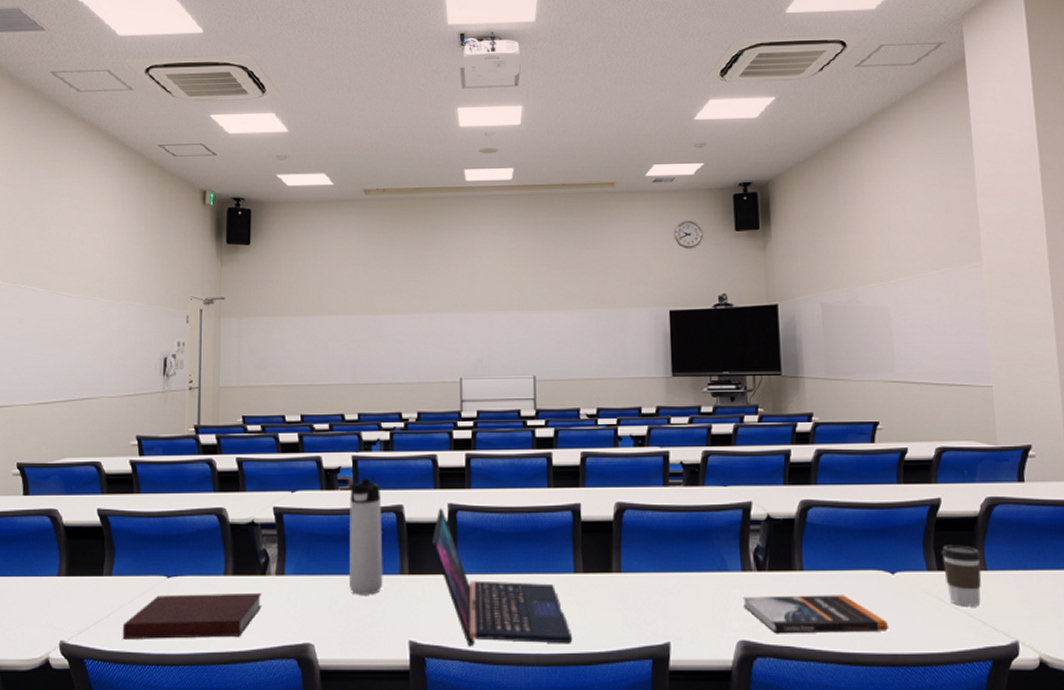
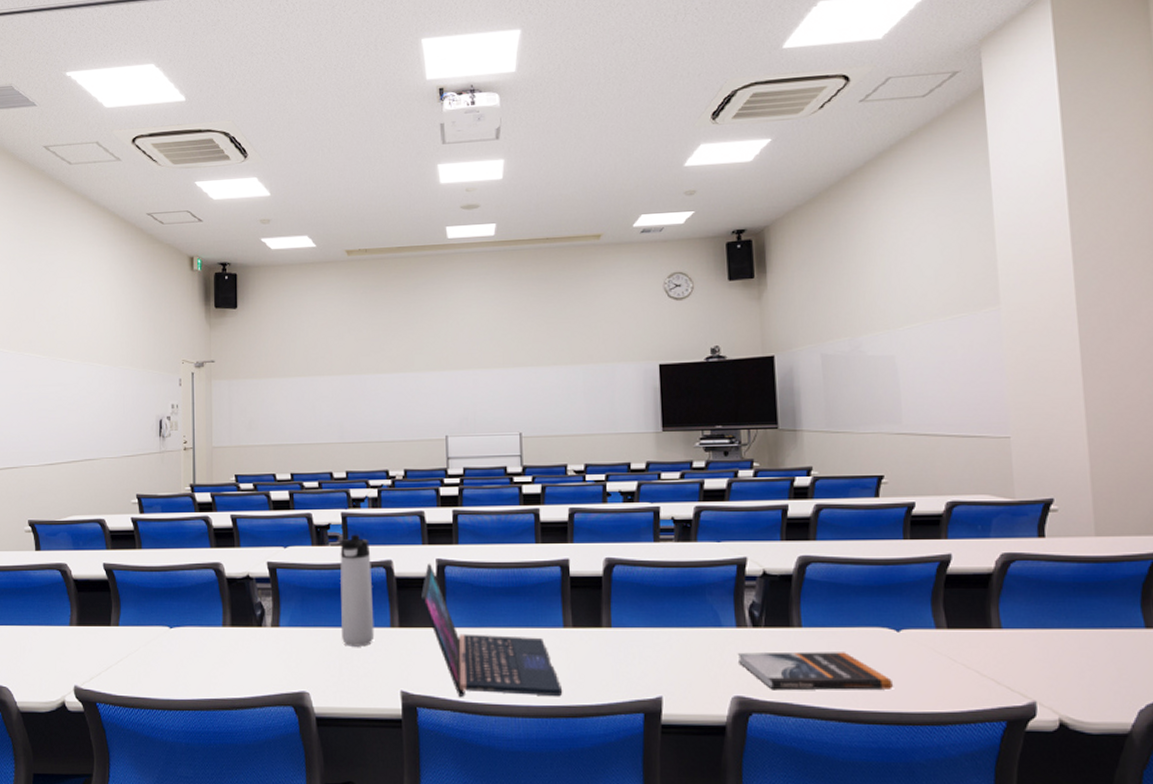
notebook: present [122,592,263,639] -> none [130,643,260,686]
coffee cup: present [941,545,982,607] -> none [951,602,996,666]

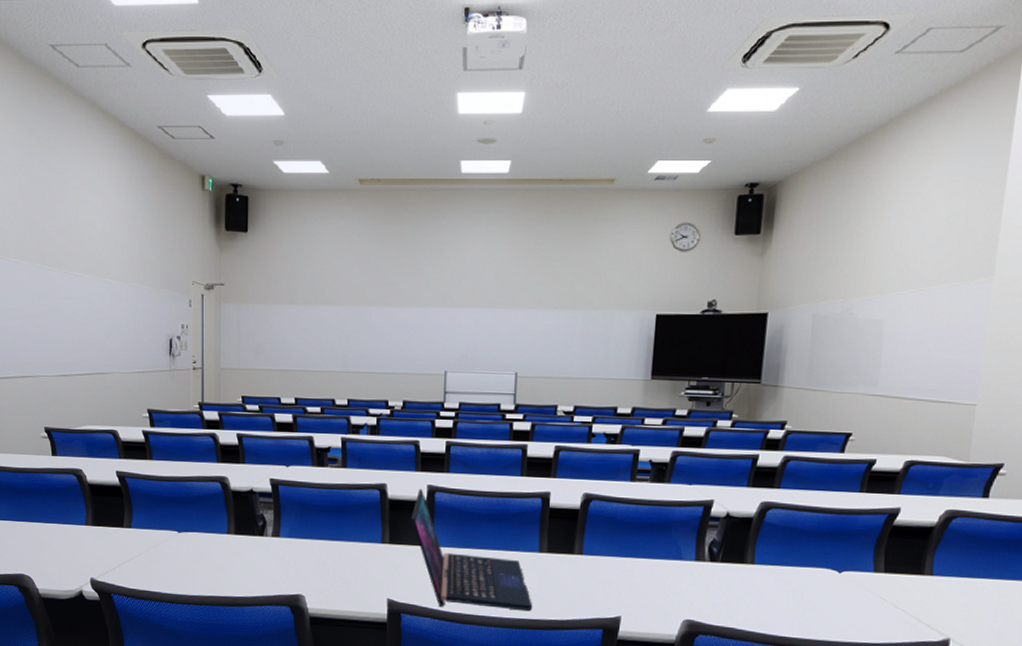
thermos bottle: present [340,534,375,647] -> none [336,458,367,559]
book: present [737,651,893,691] -> none [692,583,827,621]

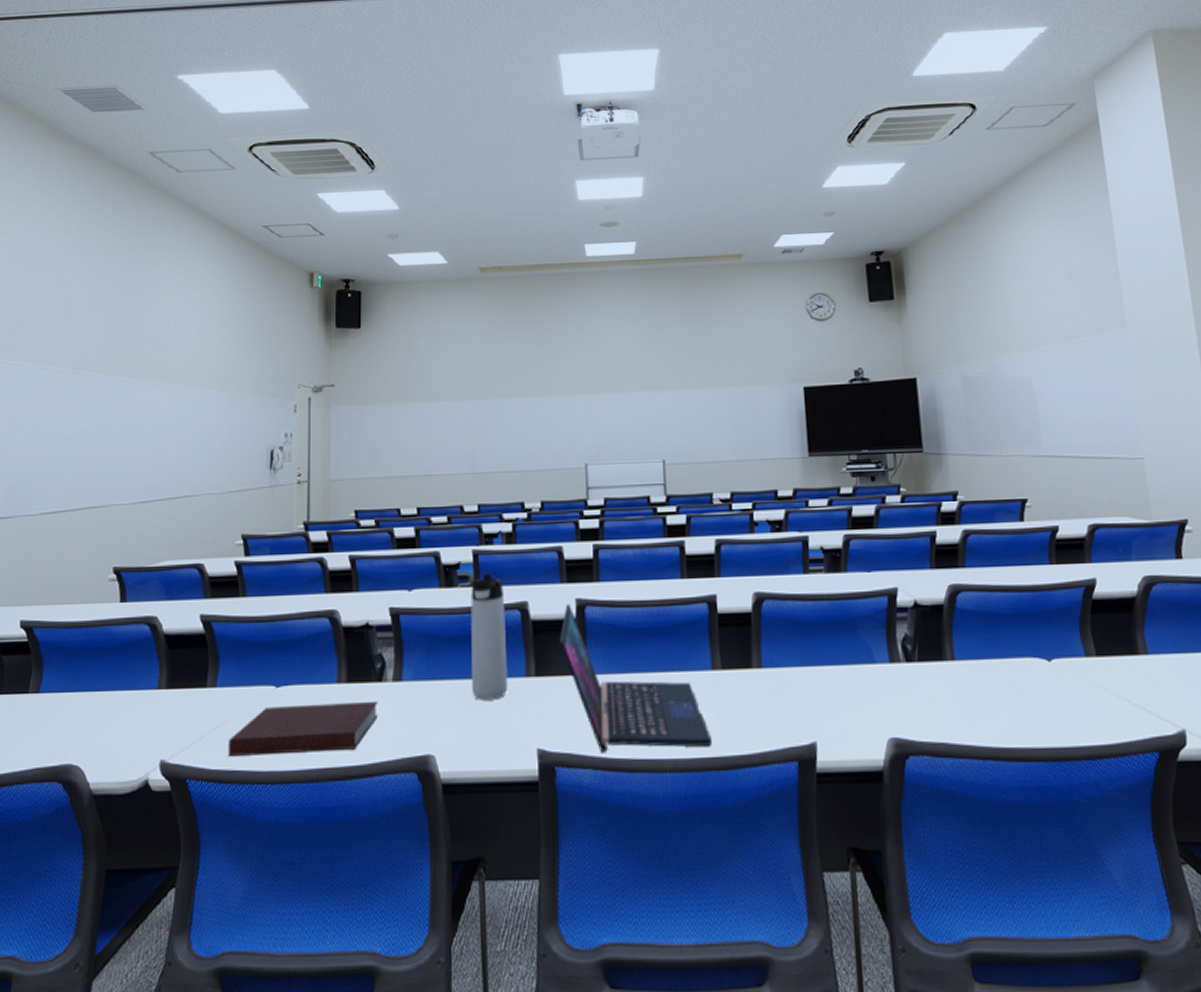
notebook: none [142,547,261,585] -> present [227,700,379,756]
thermos bottle: none [336,458,367,559] -> present [470,573,508,701]

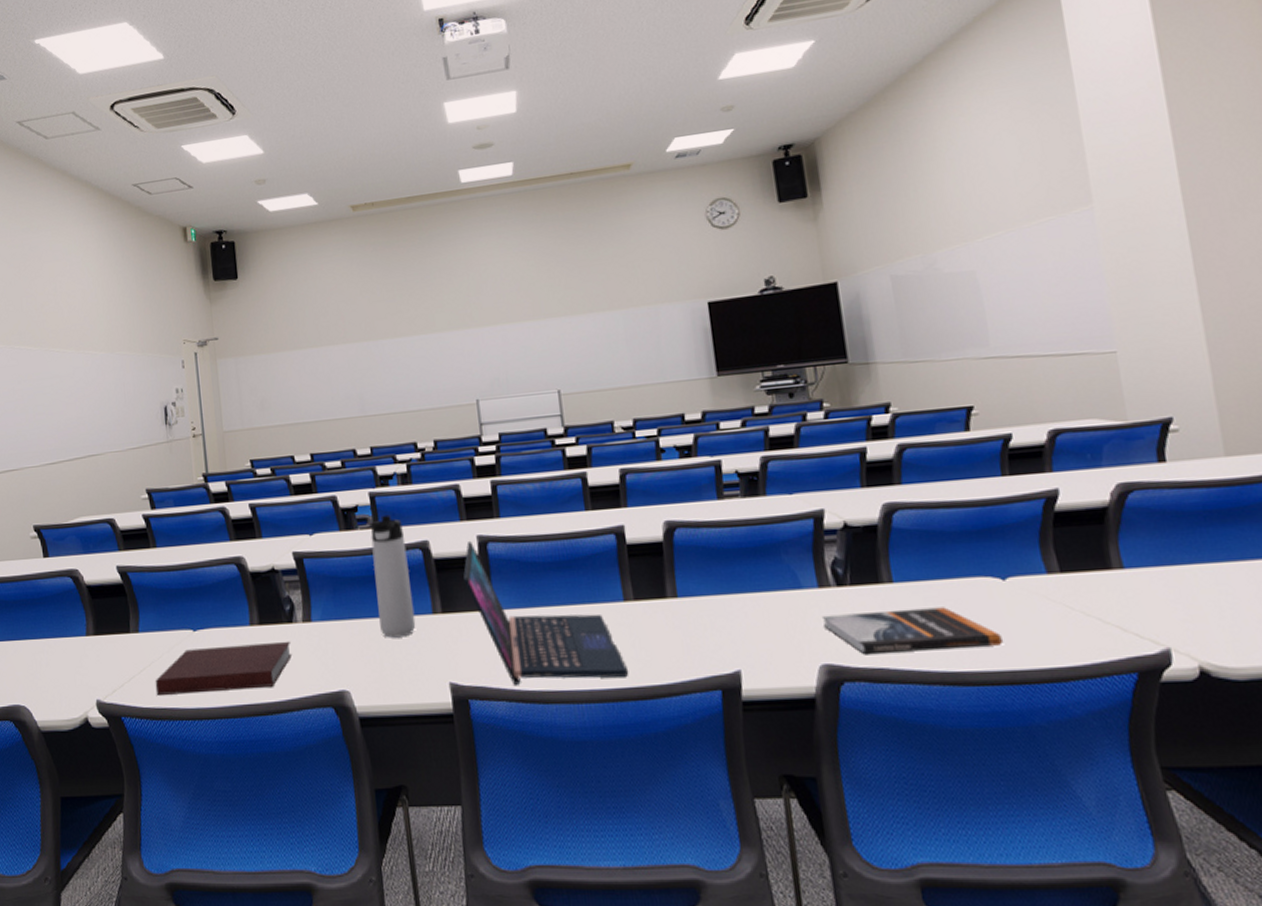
book: none [891,685,1047,730] -> present [821,607,1003,655]

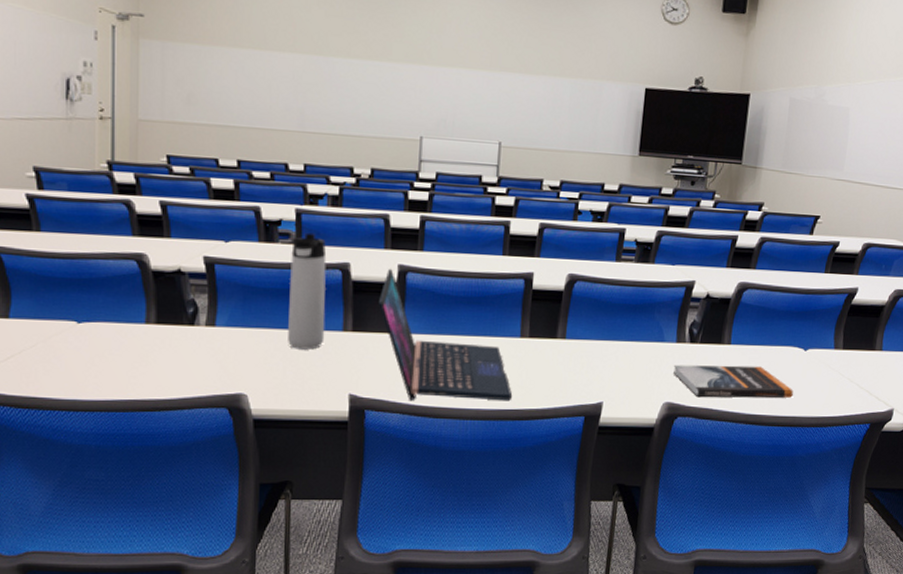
notebook: present [155,641,293,695] -> none [24,341,190,386]

